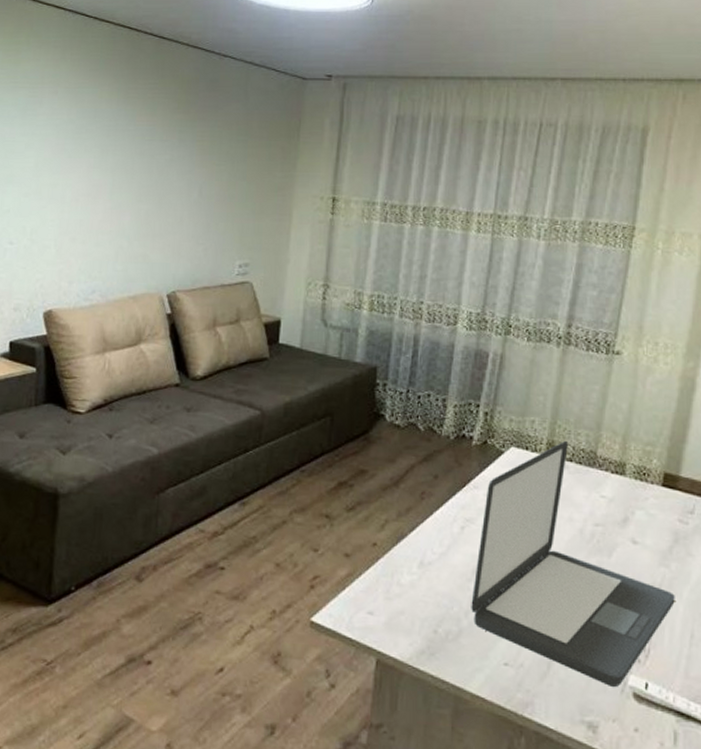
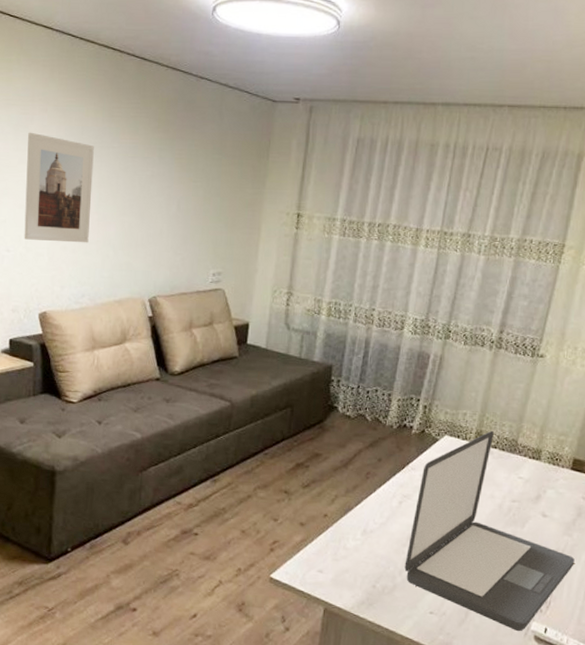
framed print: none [29,115,108,234] -> present [24,132,94,243]

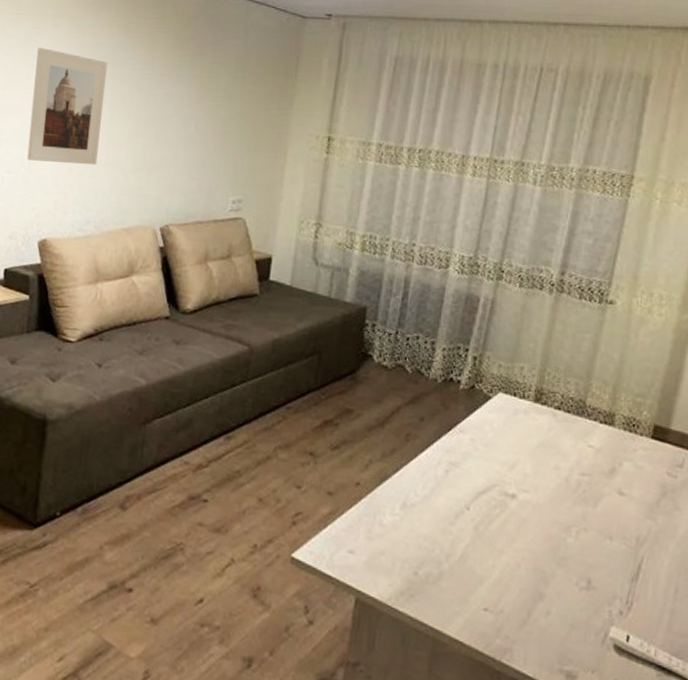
laptop: present [404,430,575,632] -> none [452,388,660,639]

